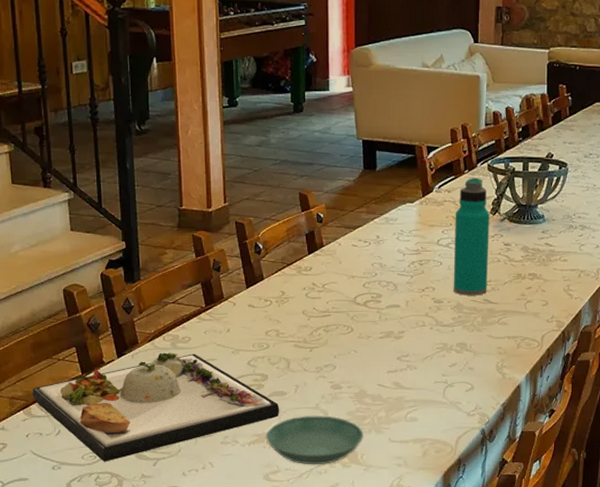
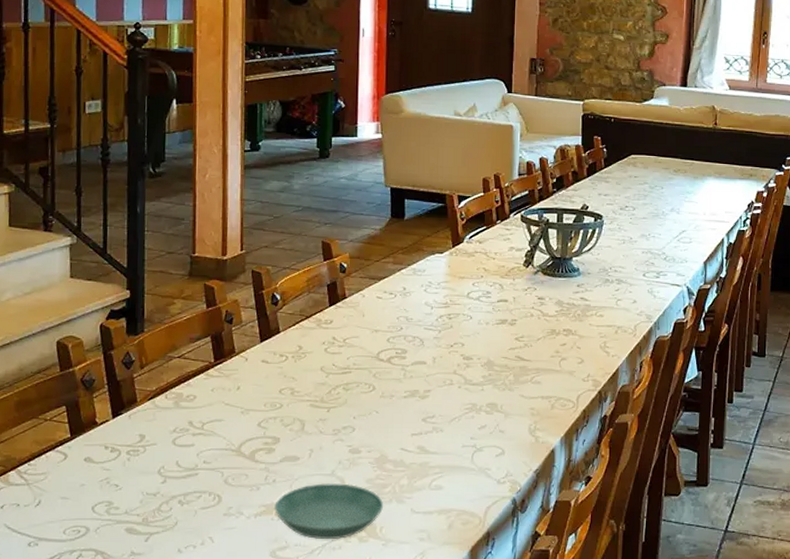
dinner plate: present [32,352,280,462] -> none [12,412,292,537]
water bottle: present [453,178,490,296] -> none [483,229,523,352]

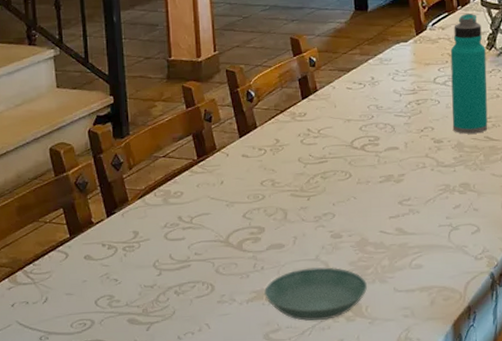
water bottle: none [483,229,523,352] -> present [450,14,488,134]

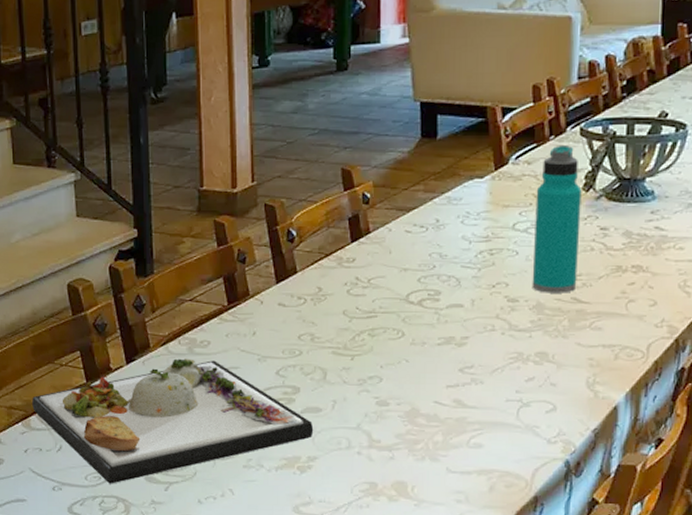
dinner plate: none [18,208,279,329] -> present [32,358,314,484]
saucer: present [263,267,368,321] -> none [295,437,416,498]

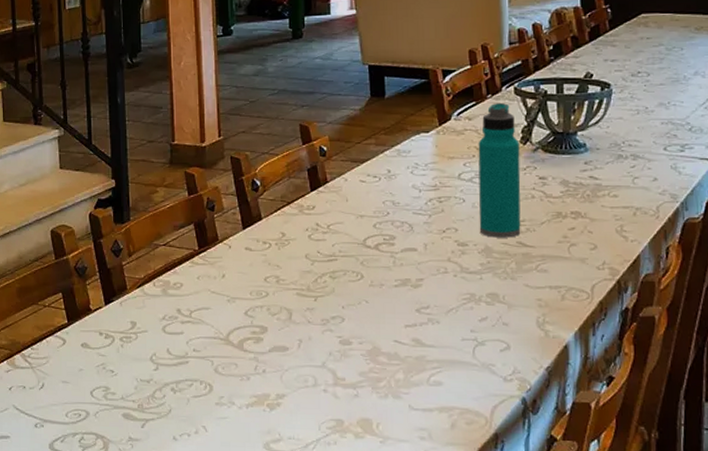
dinner plate: present [32,358,314,484] -> none [17,300,282,421]

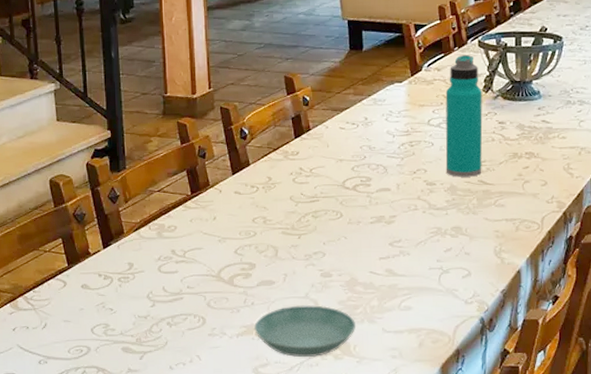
saucer: none [265,375,380,435] -> present [253,305,357,358]

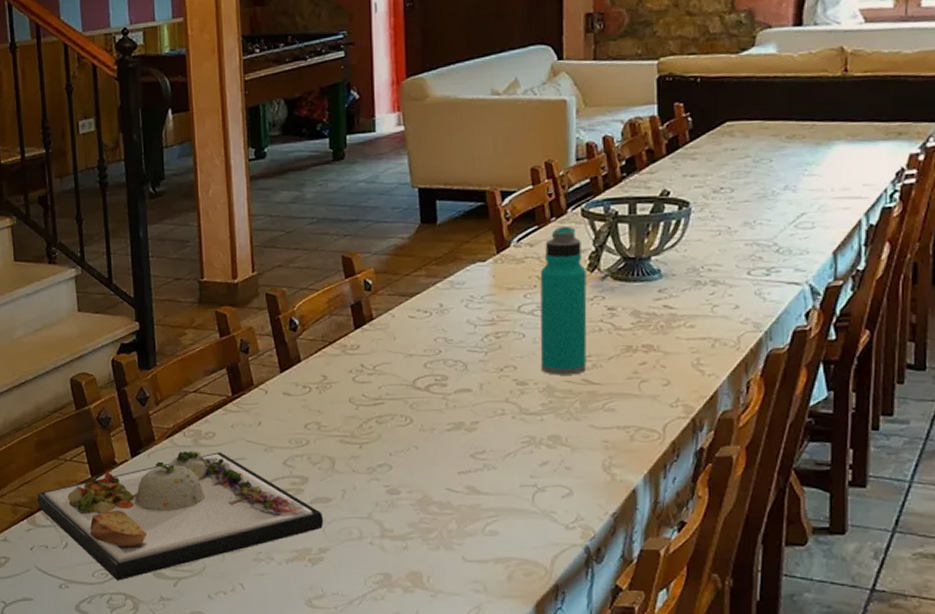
dinner plate: none [19,242,269,356] -> present [37,451,324,581]
saucer: present [253,305,357,358] -> none [306,527,430,590]

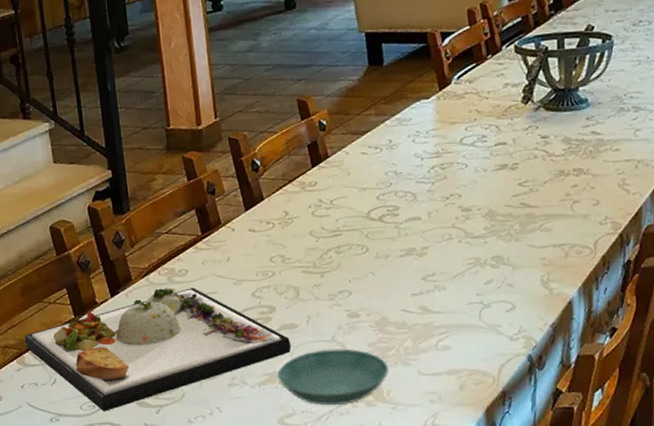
saucer: none [306,527,430,590] -> present [276,348,389,406]
water bottle: present [540,227,587,375] -> none [479,63,524,201]

